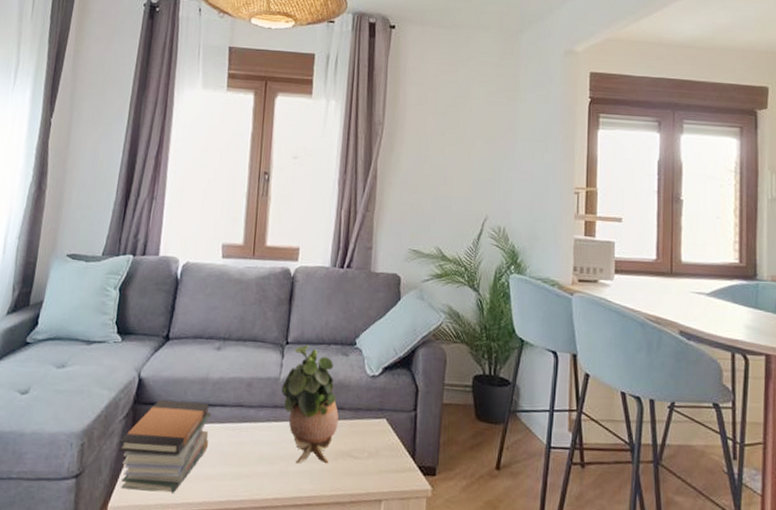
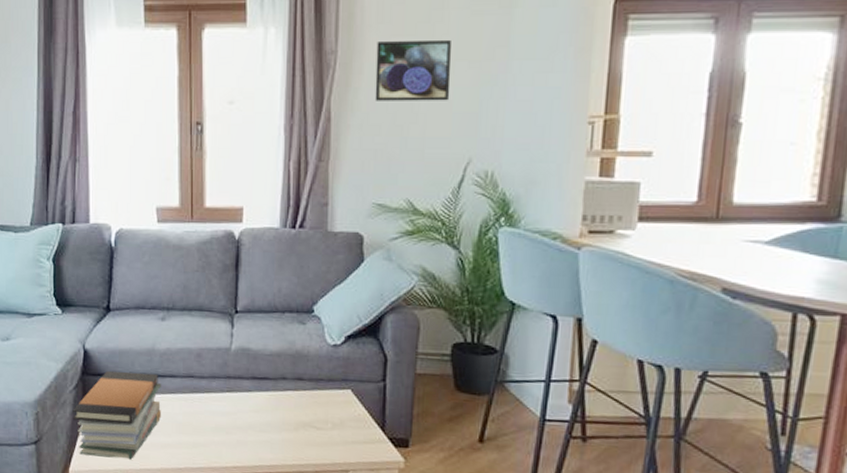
potted plant: present [282,345,339,464] -> none [234,313,298,435]
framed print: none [412,118,473,169] -> present [375,41,452,101]

